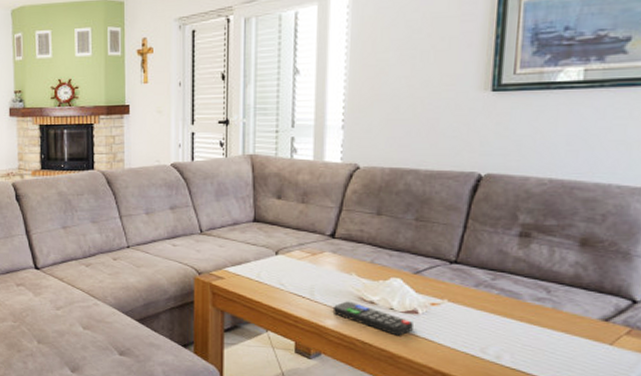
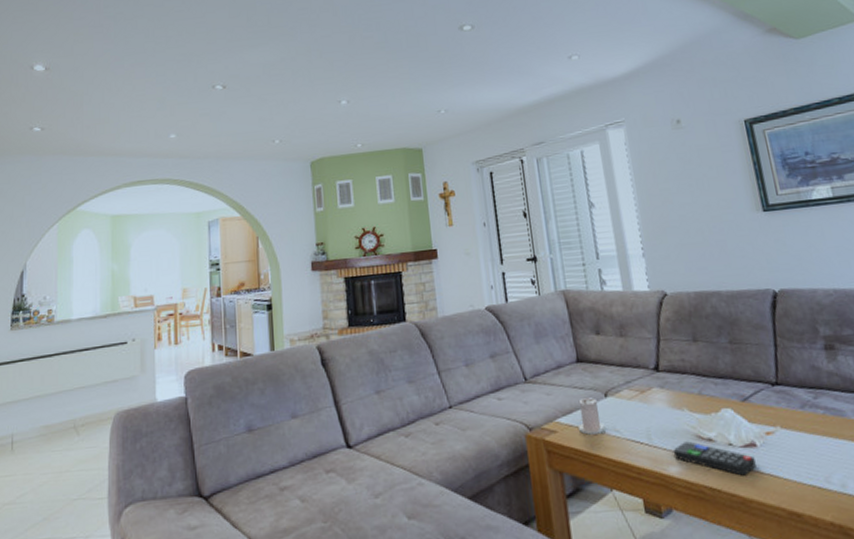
candle: none [245,253,270,285] -> present [578,398,605,435]

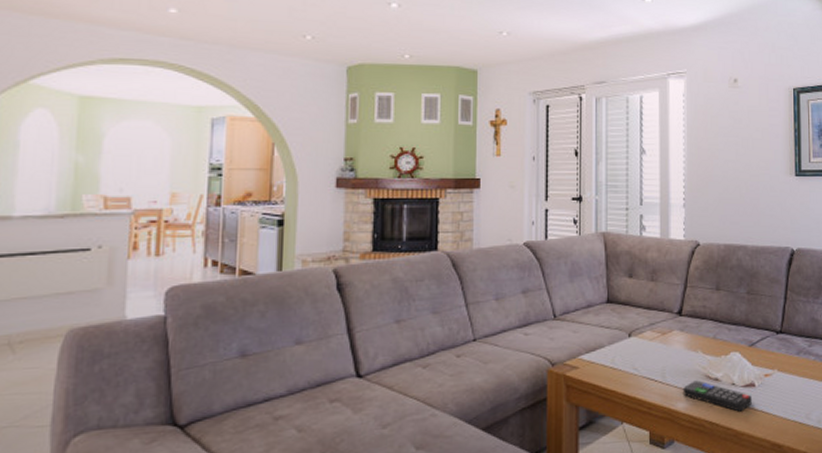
candle: present [578,398,605,435] -> none [600,337,624,372]

